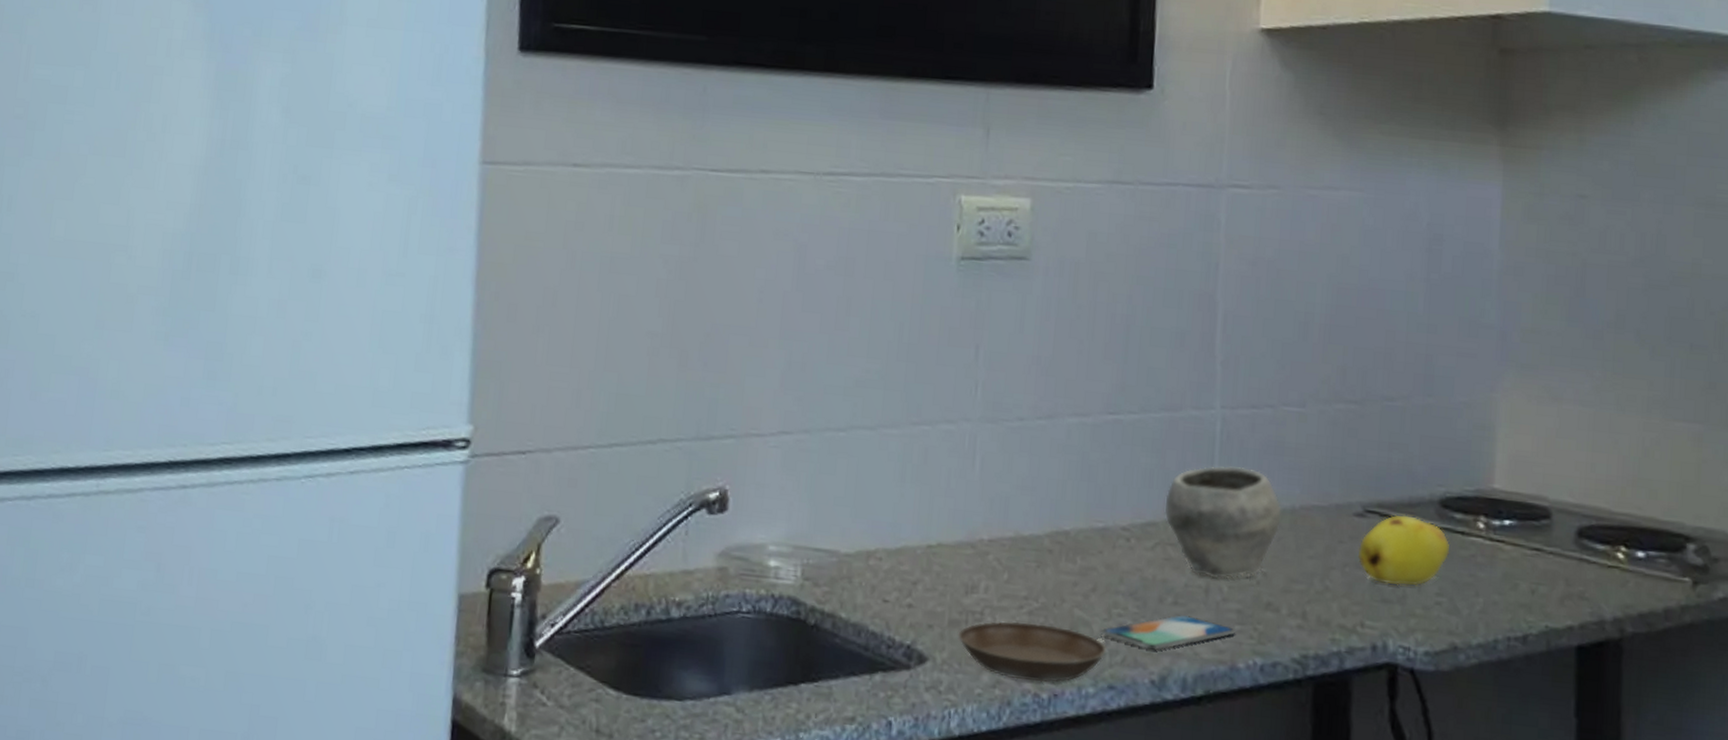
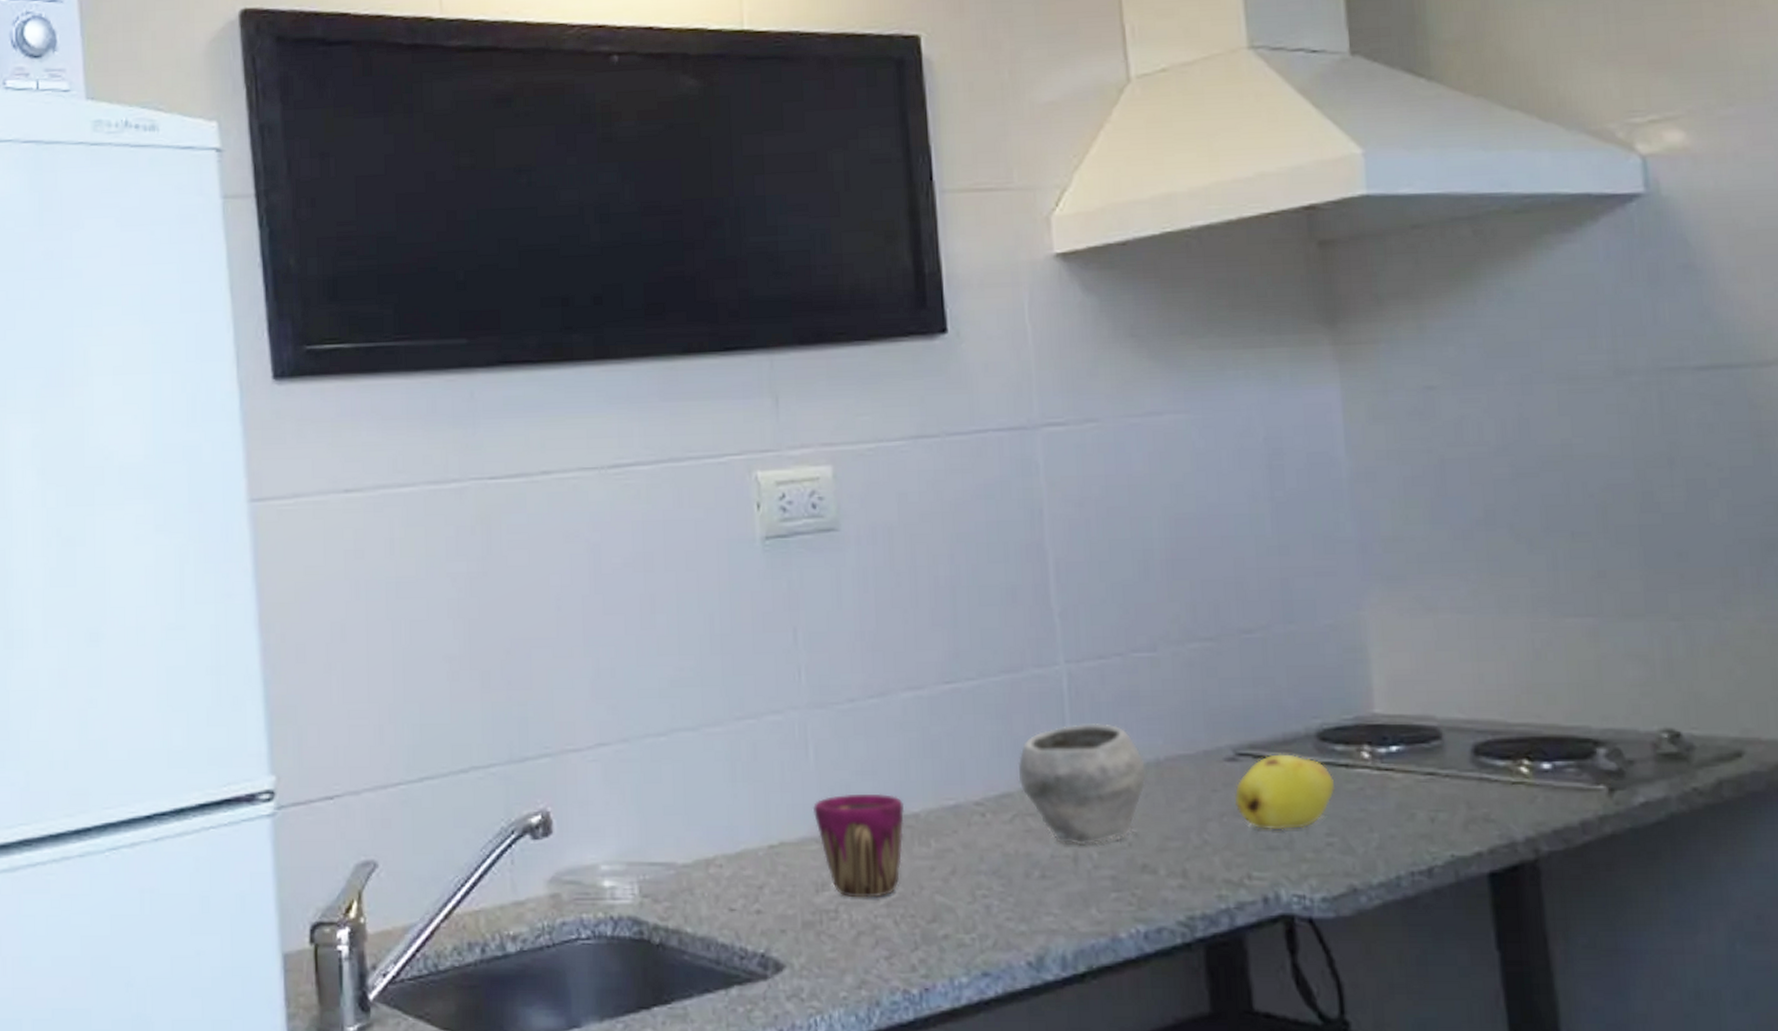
saucer: present [958,622,1106,682] -> none [814,915,975,977]
cup: none [971,506,1056,605] -> present [812,793,904,898]
smartphone: present [1100,615,1236,650] -> none [965,889,1113,929]

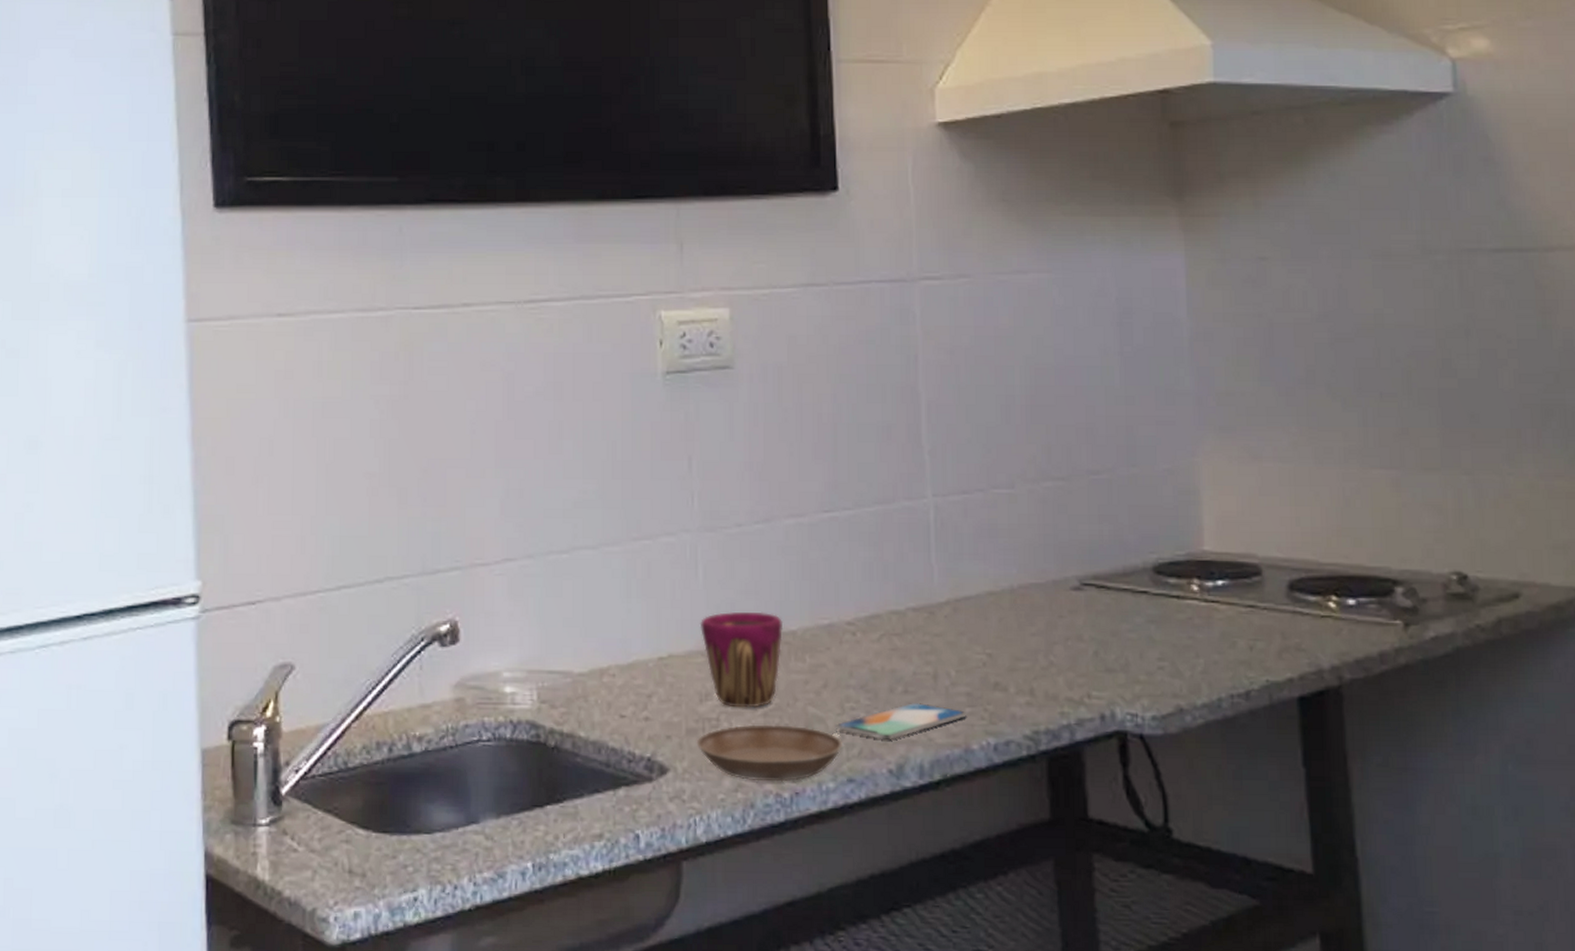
saucer: none [814,915,975,977] -> present [696,724,842,782]
smartphone: none [965,889,1113,929] -> present [835,703,968,739]
bowl: present [1017,722,1146,846] -> none [886,552,1001,664]
fruit: present [1234,754,1336,830] -> none [1078,585,1168,654]

